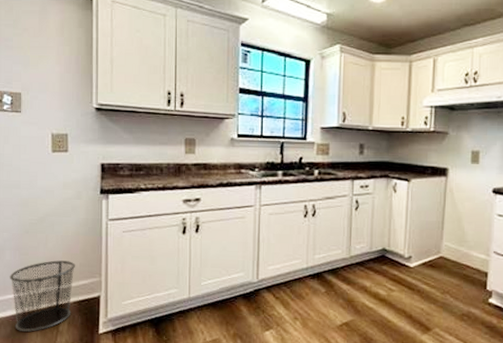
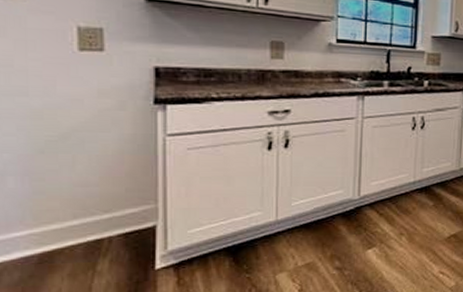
waste bin: present [10,260,76,332] -> none [15,186,120,276]

